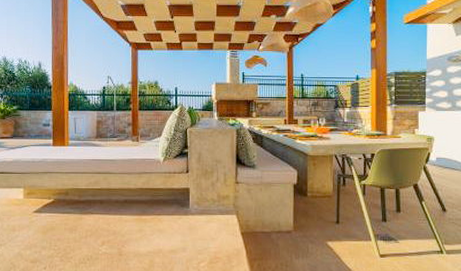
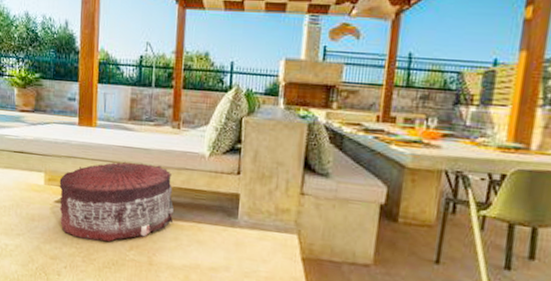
pouf: none [37,172,138,241] -> present [59,161,174,243]

